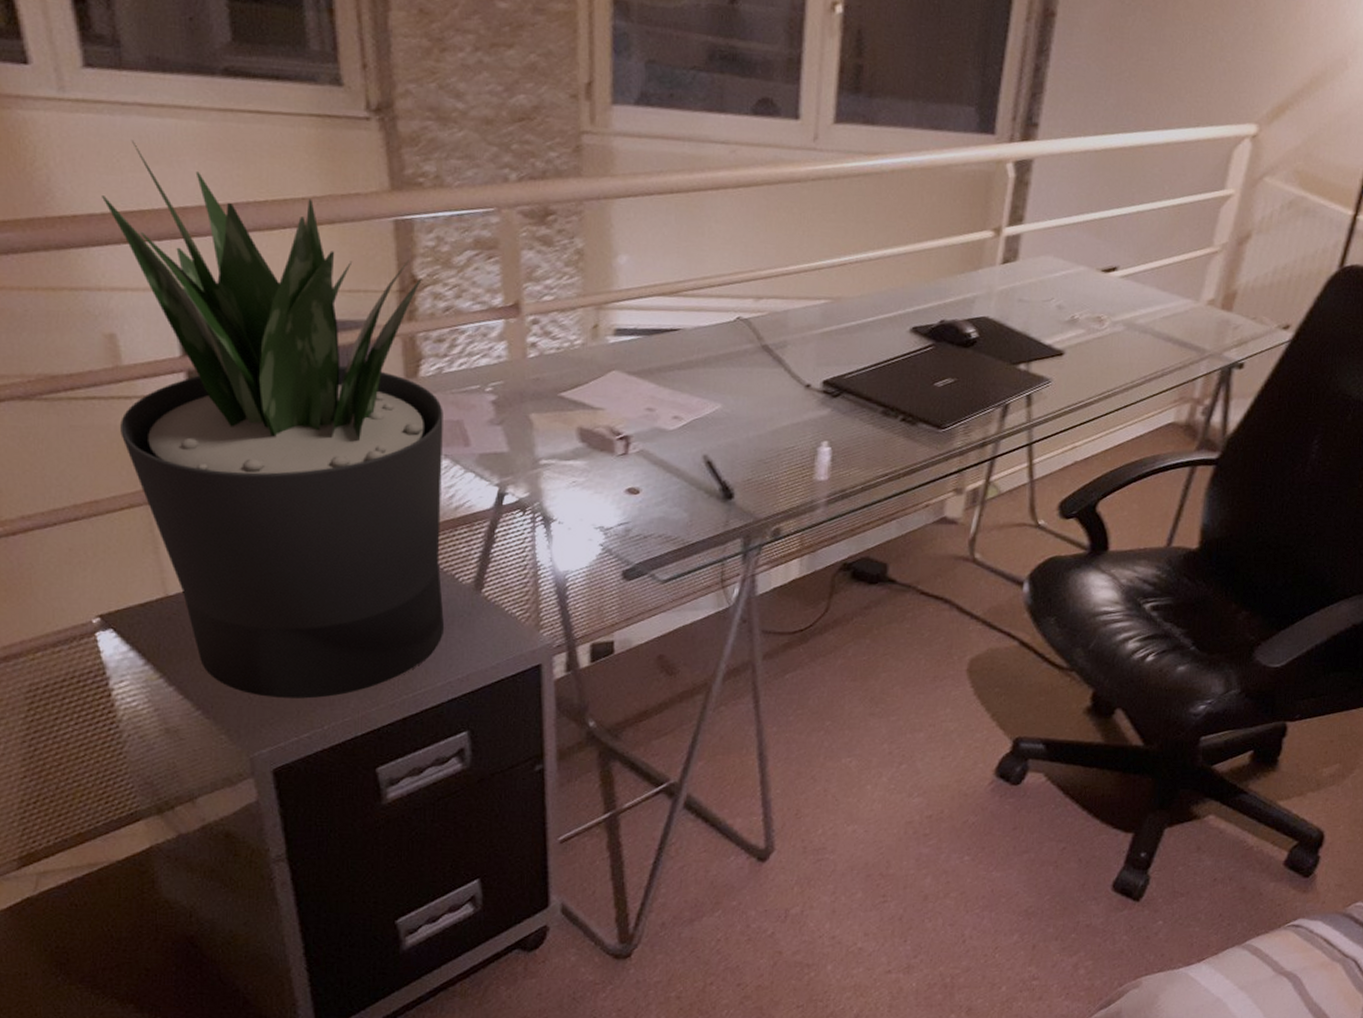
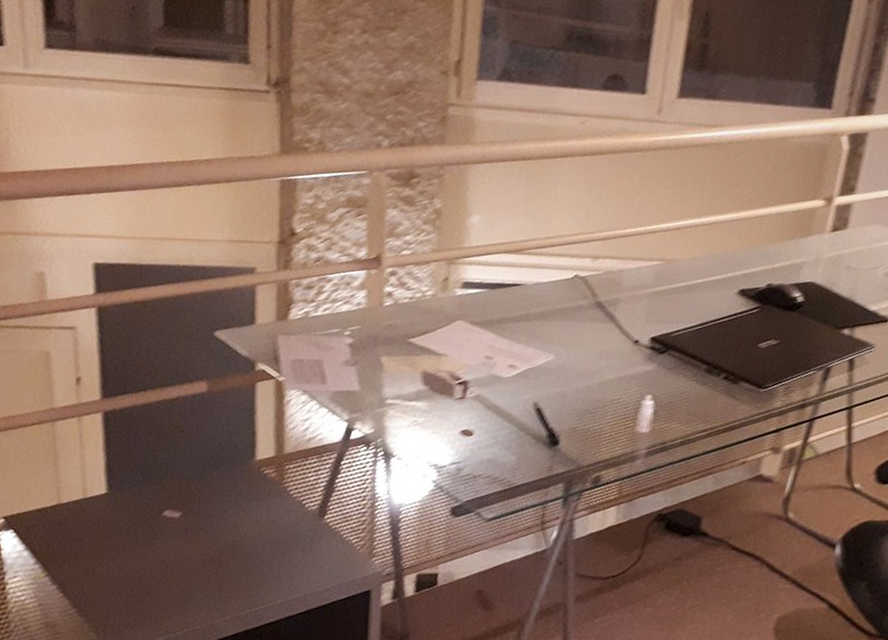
planter: present [102,141,445,699] -> none [38,109,306,606]

